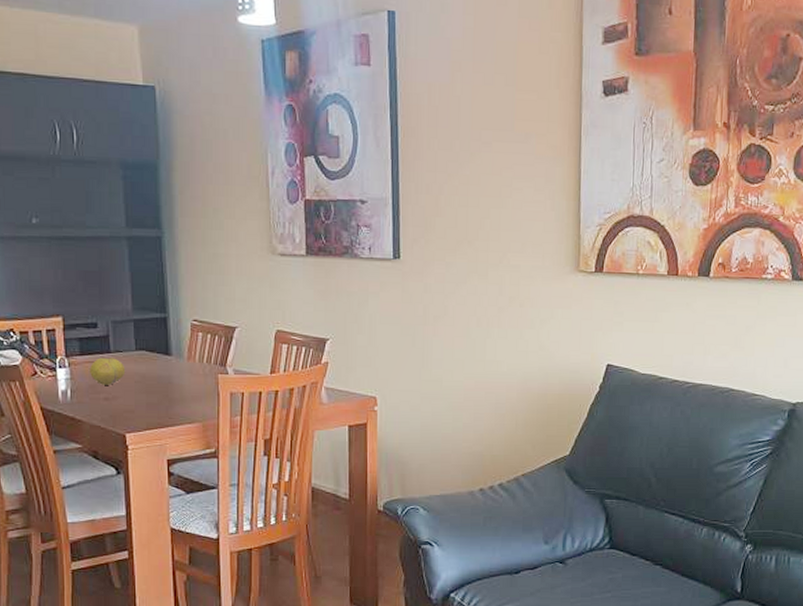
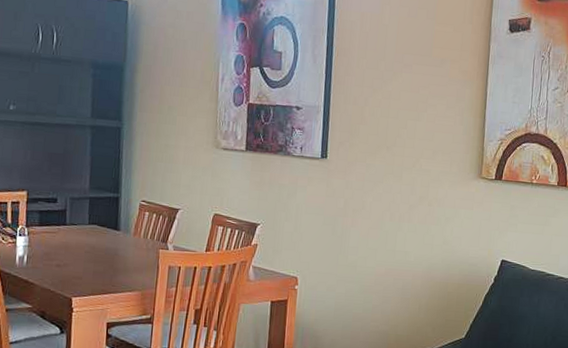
fruit: present [90,357,126,385] -> none [46,229,78,254]

